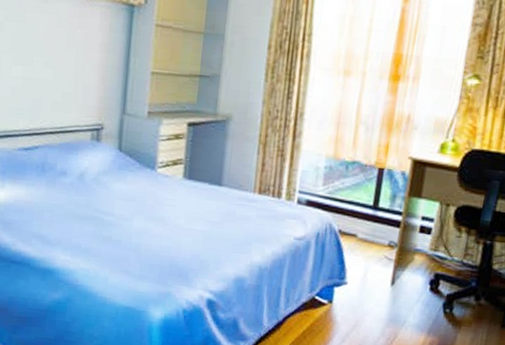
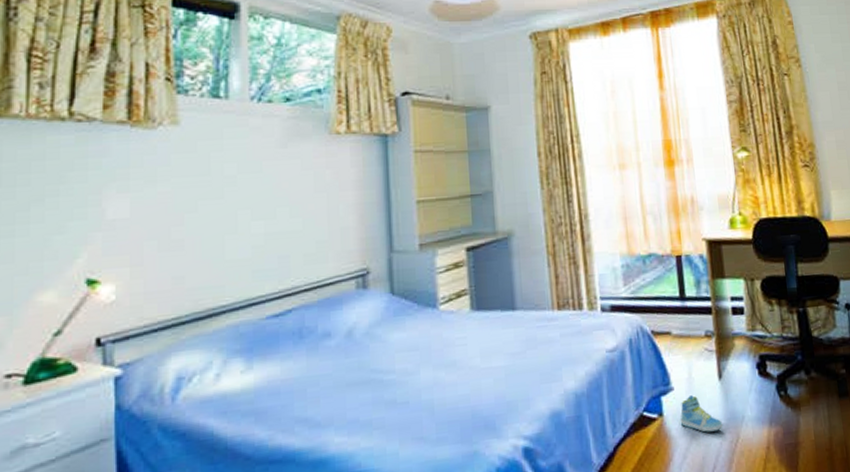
sneaker: none [346,292,385,327] -> present [680,395,723,433]

